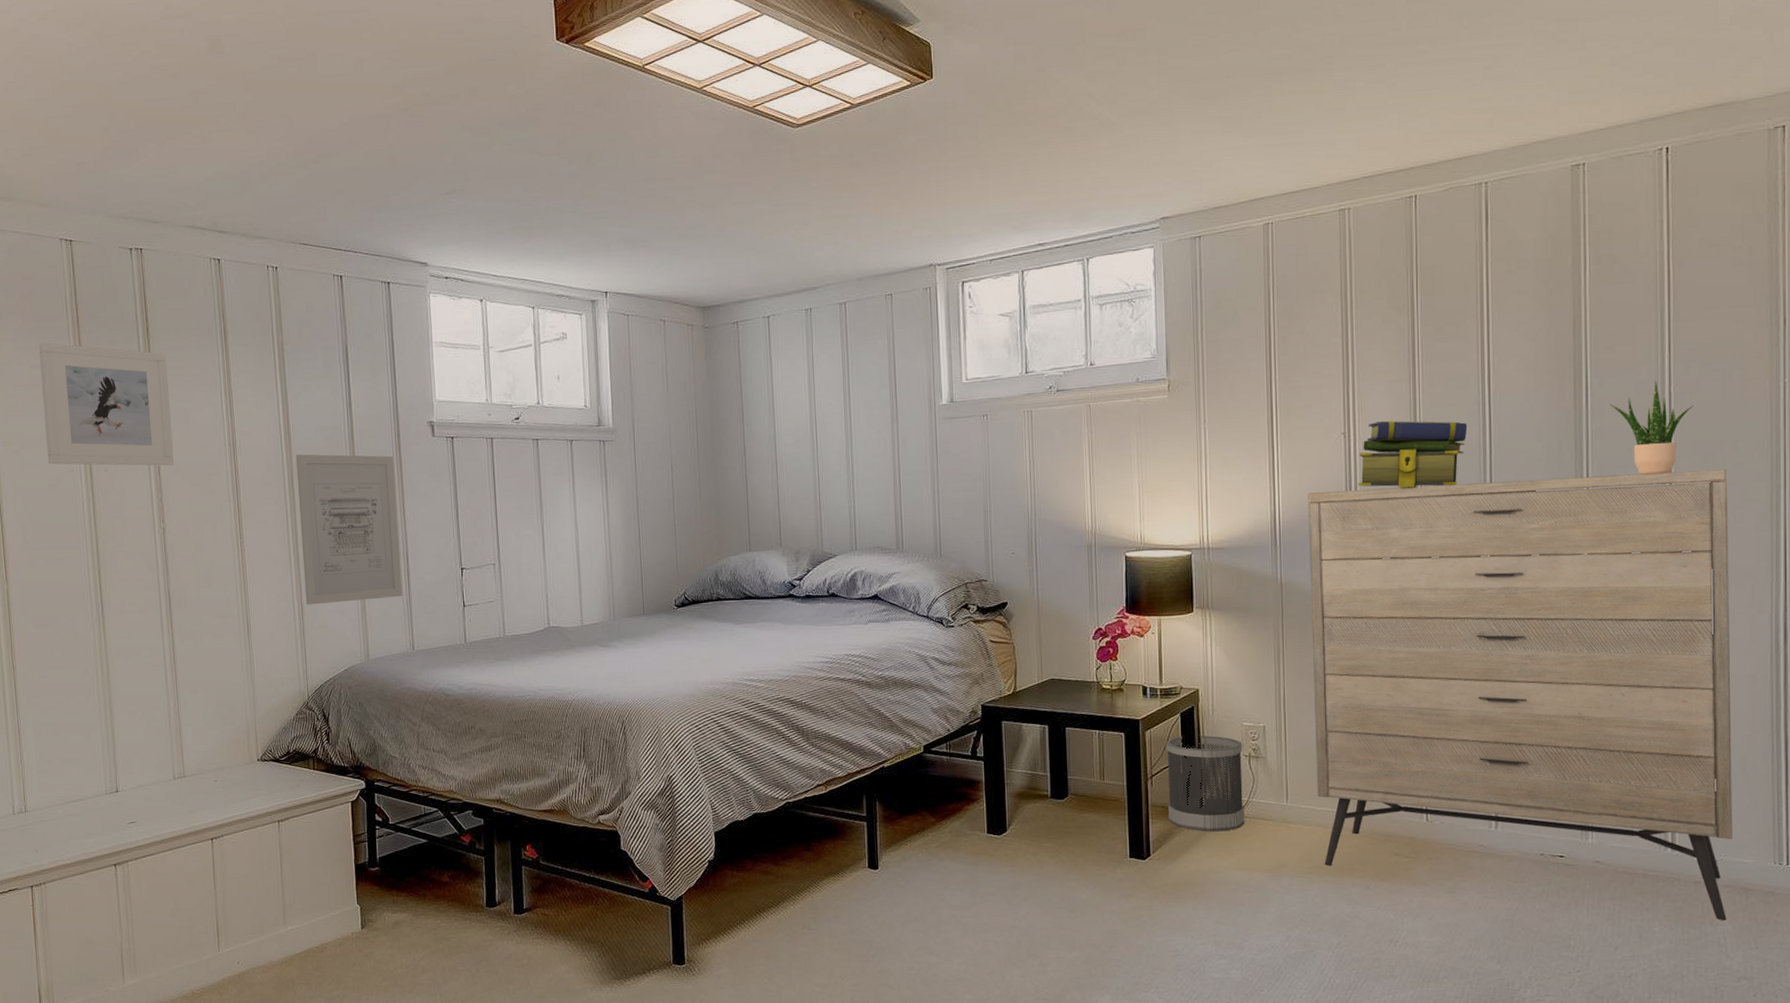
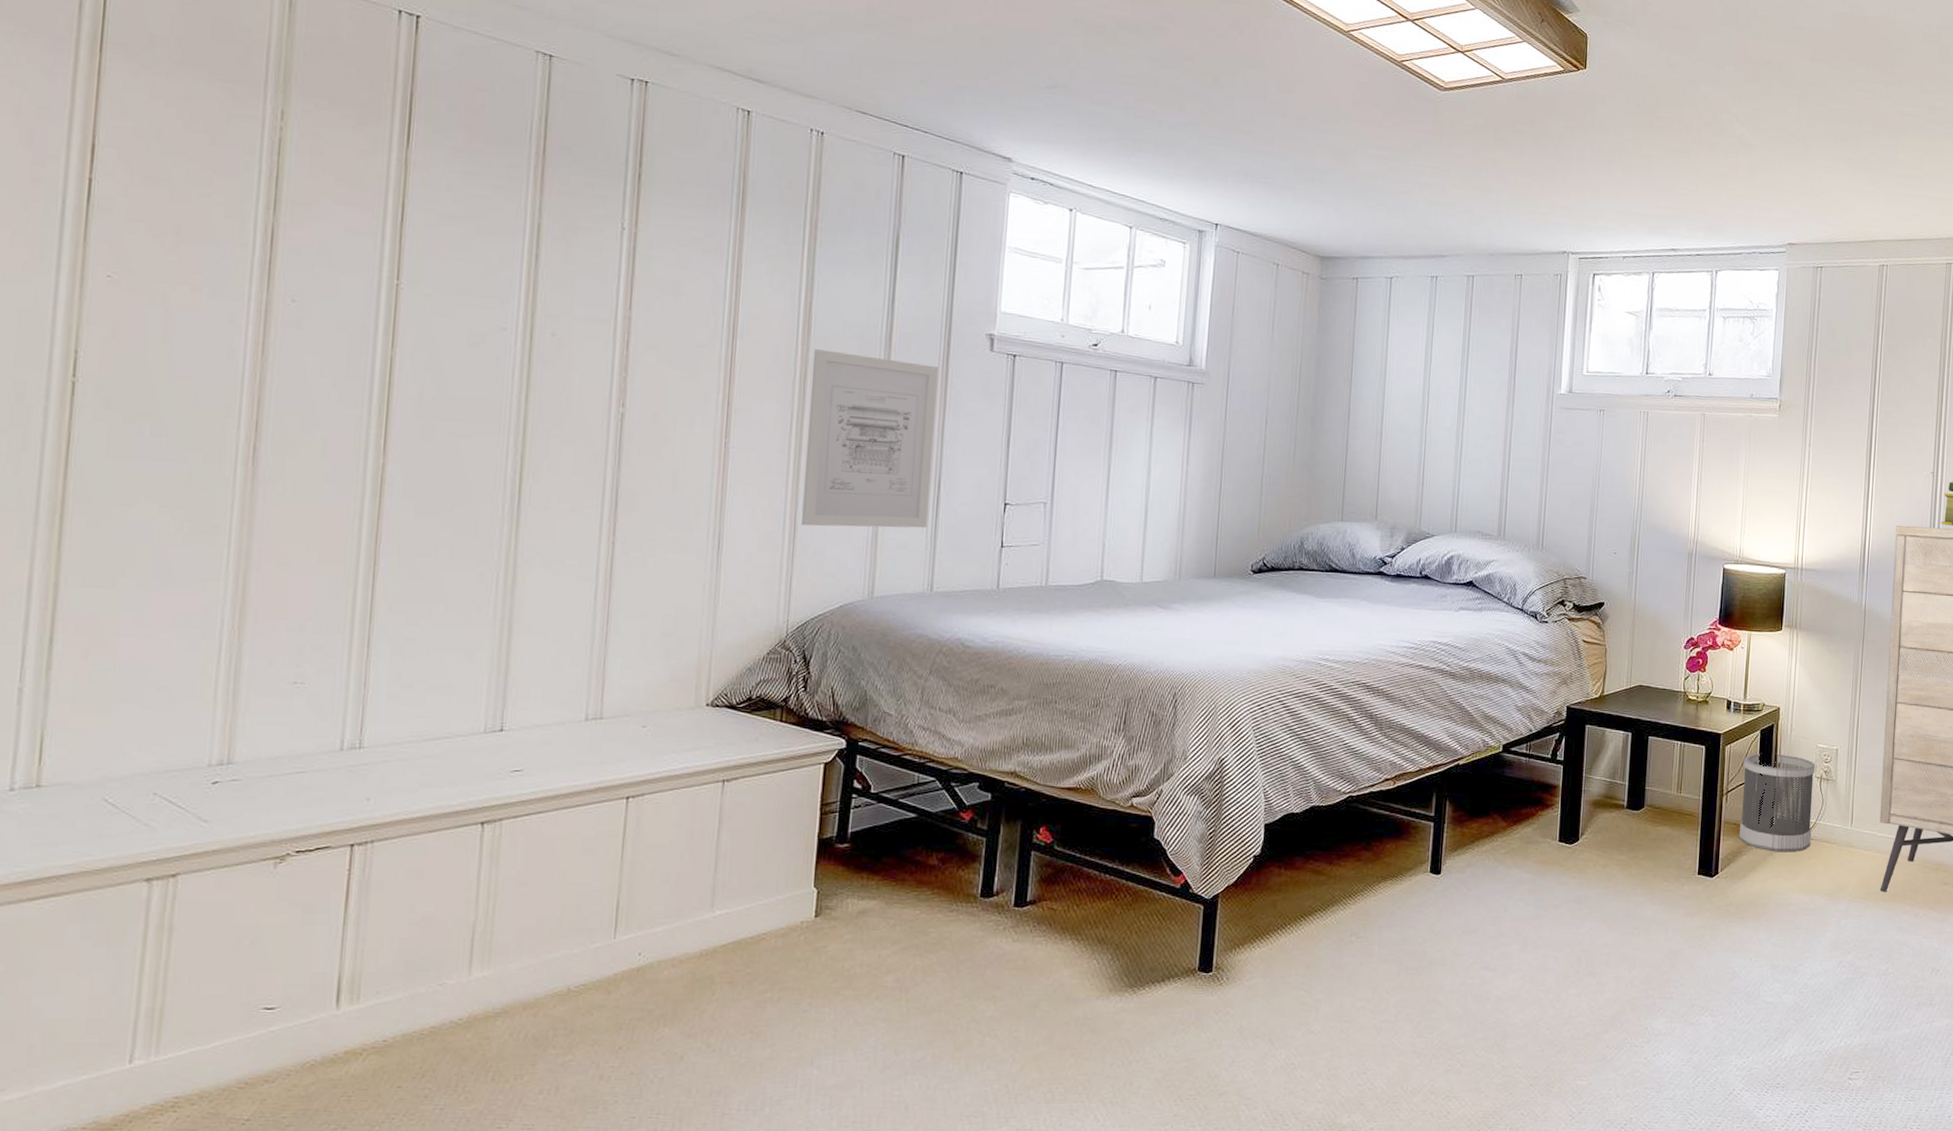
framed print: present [38,343,175,466] -> none [471,169,661,340]

